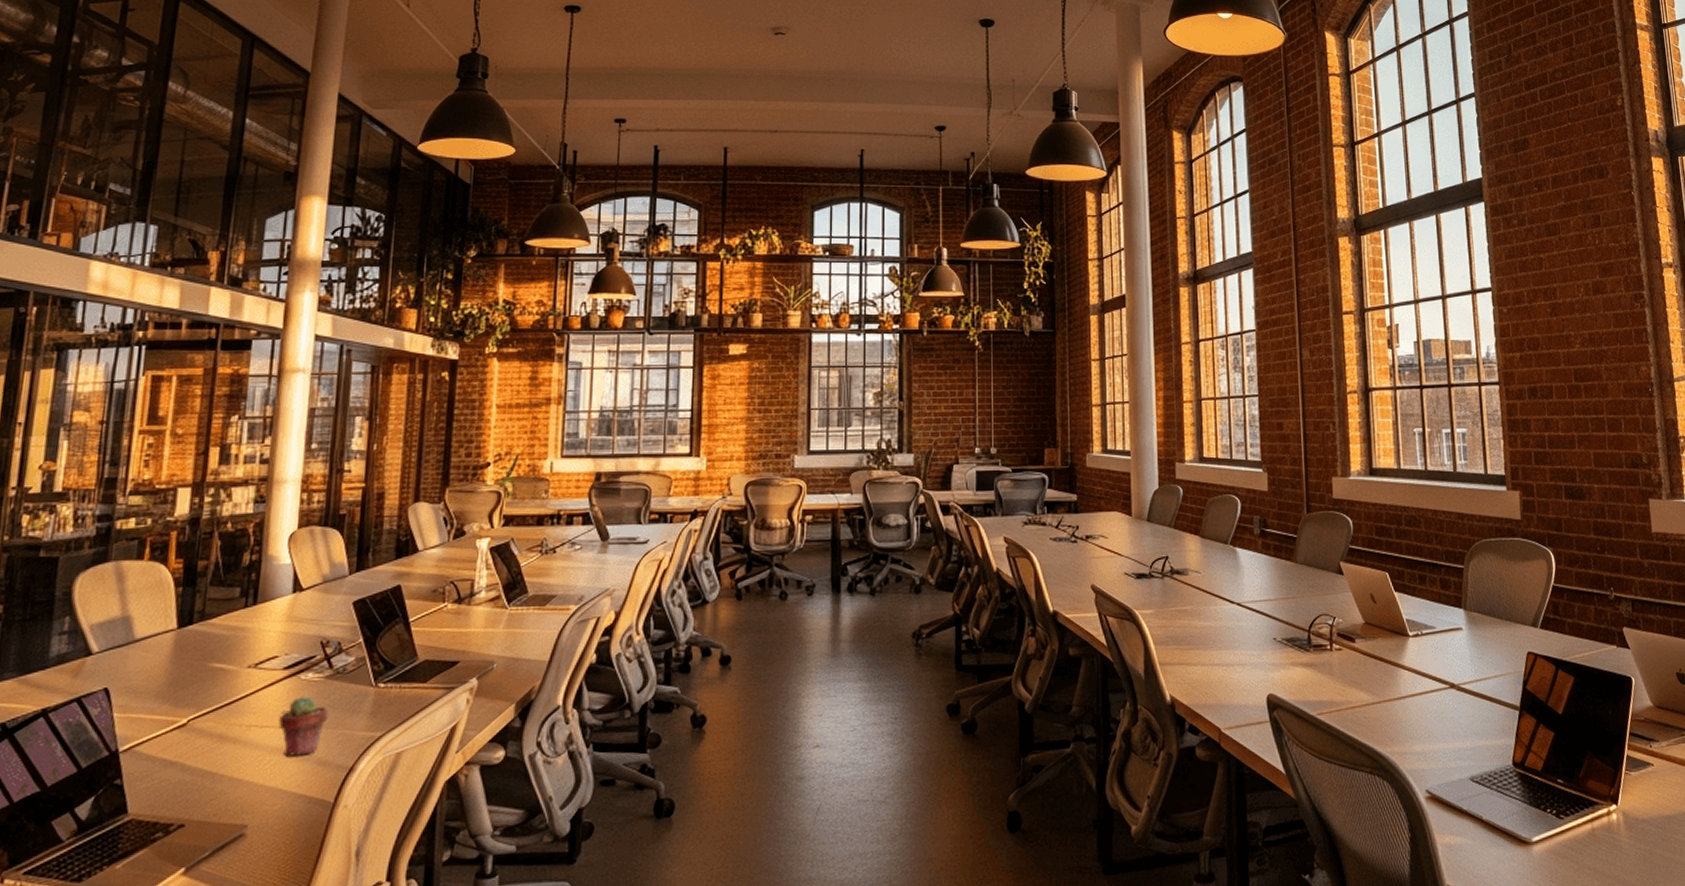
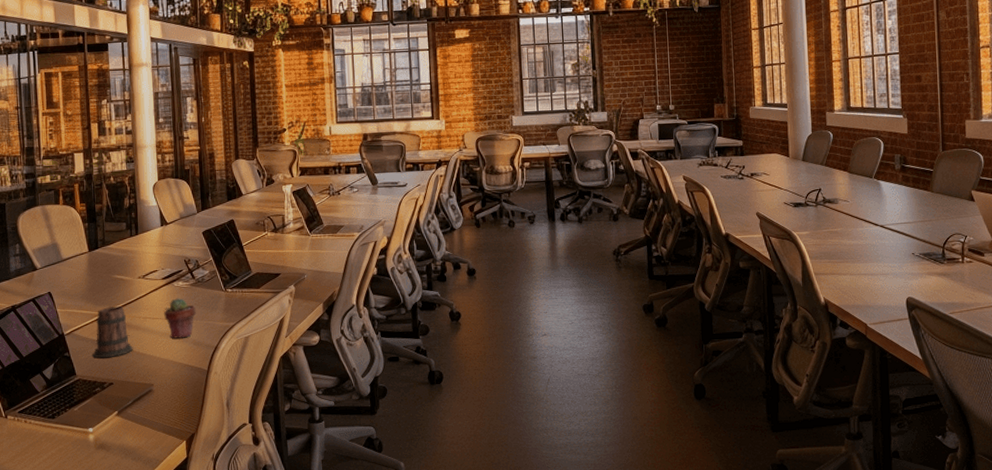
mug: none [158,708,225,787] -> present [92,305,134,358]

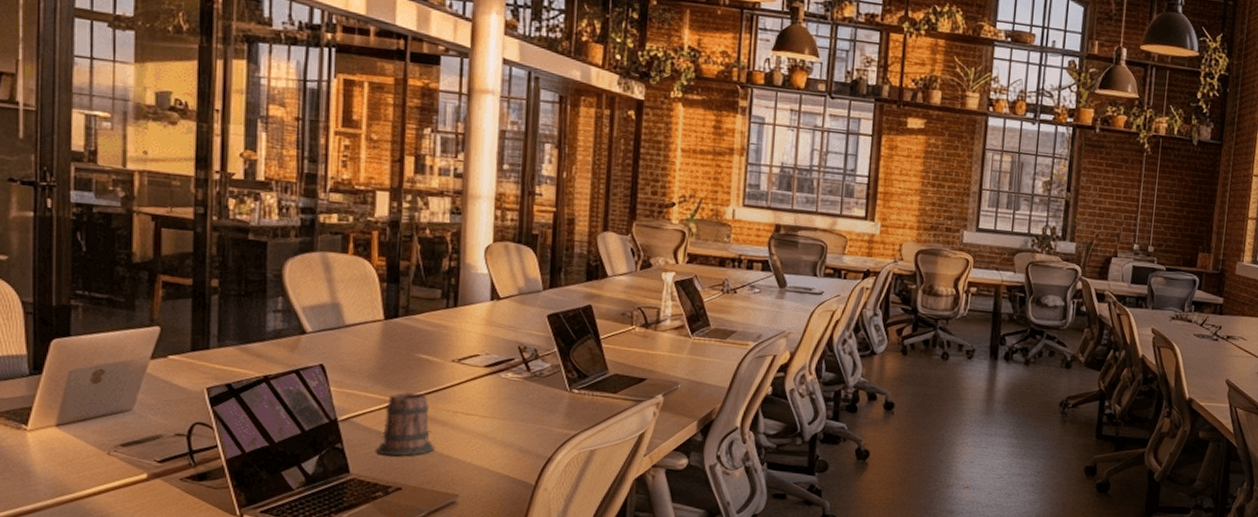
potted succulent: present [163,298,196,339] -> none [481,393,528,443]

